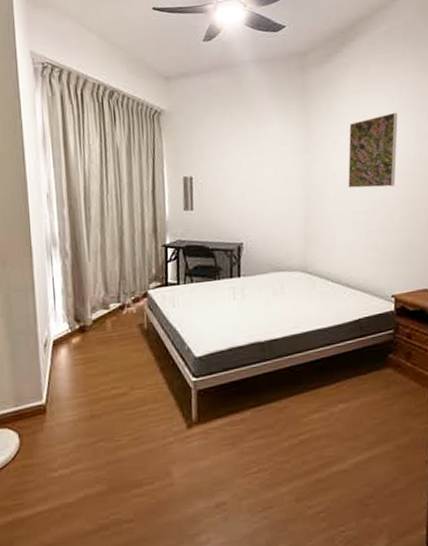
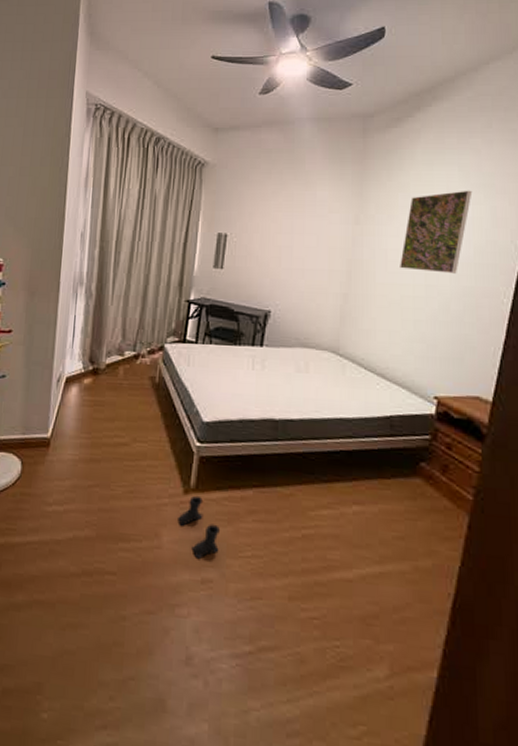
boots: none [185,427,228,486] -> present [178,495,221,559]

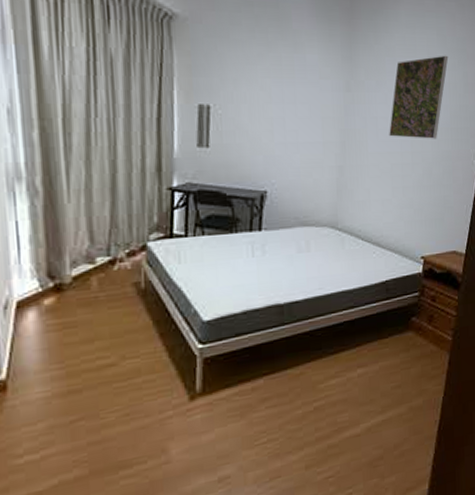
boots: present [178,495,221,559] -> none [186,398,234,460]

